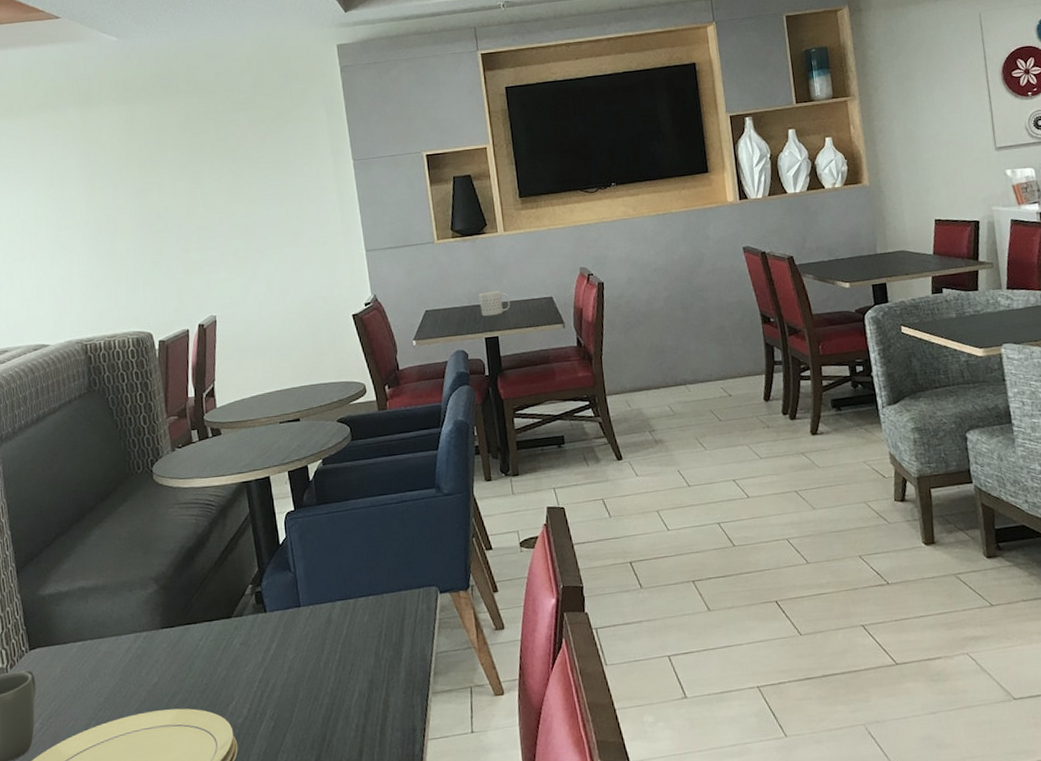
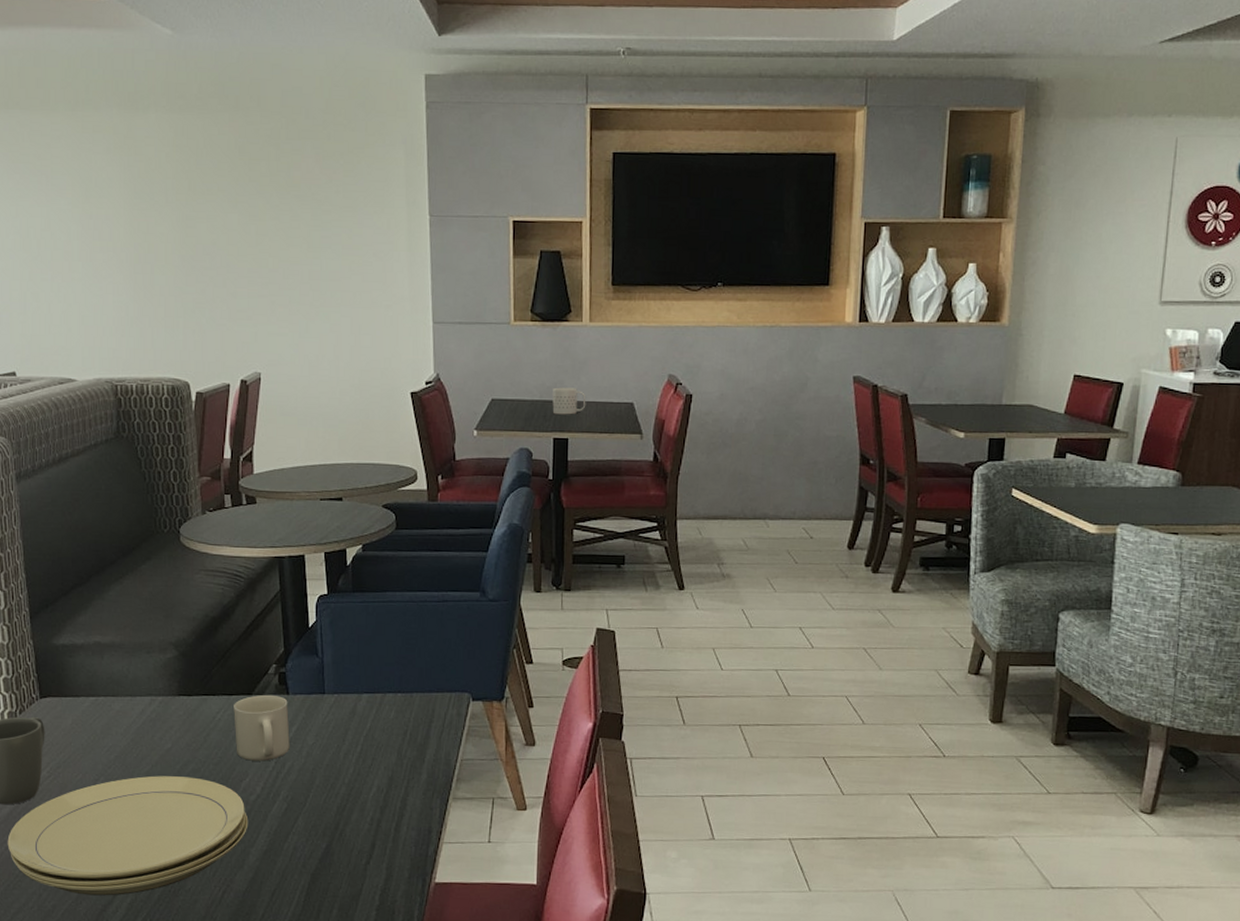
cup: none [215,615,272,684] -> present [233,694,290,761]

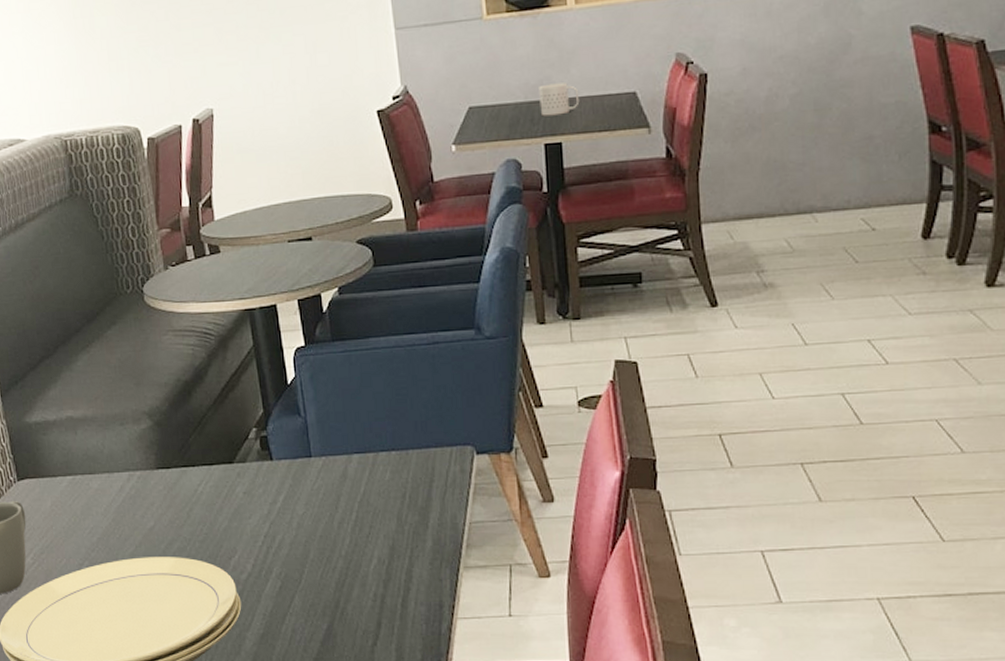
cup: present [233,694,290,761] -> none [215,461,279,536]

